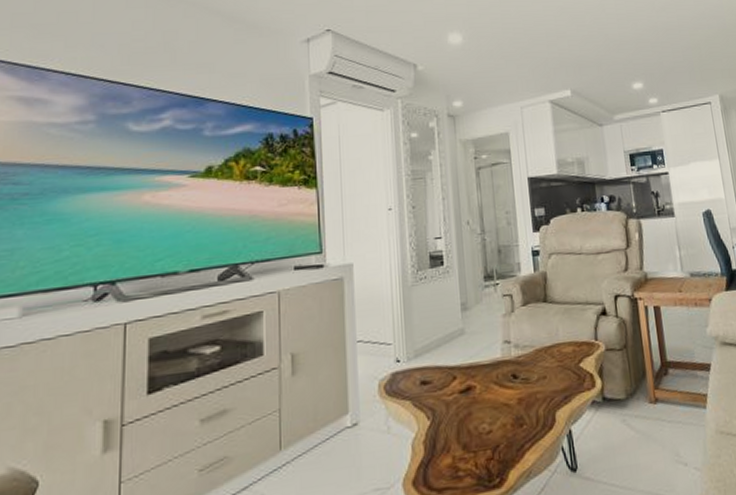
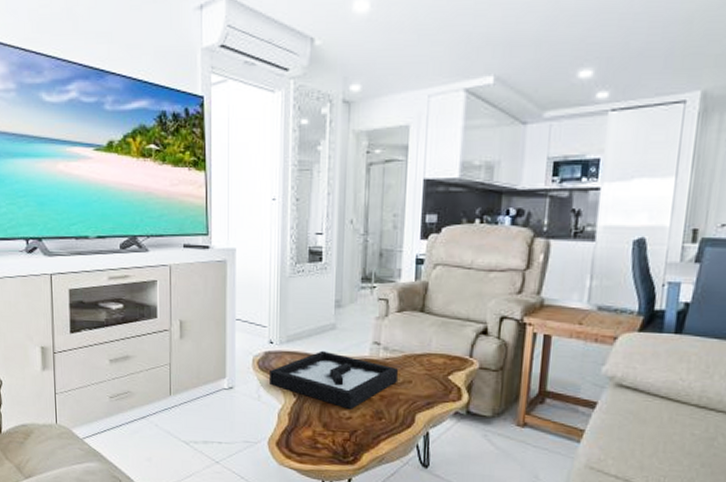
decorative tray: none [398,360,532,422] -> present [269,350,398,409]

